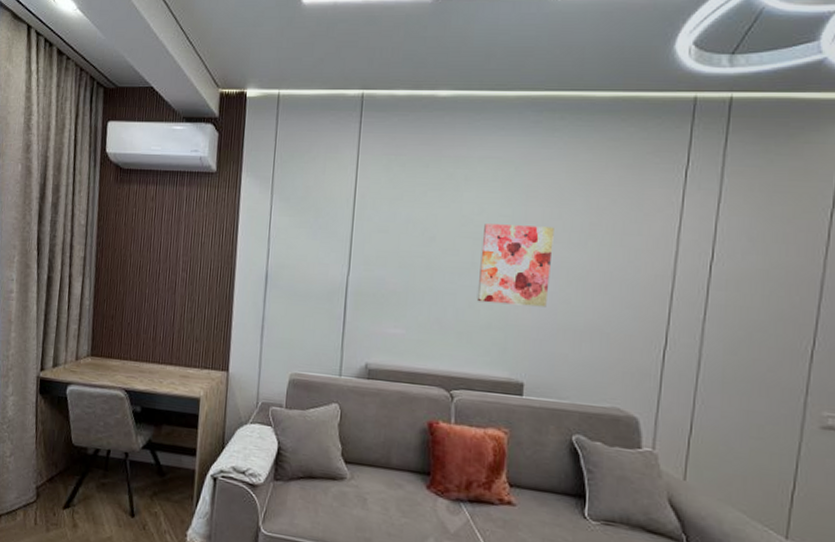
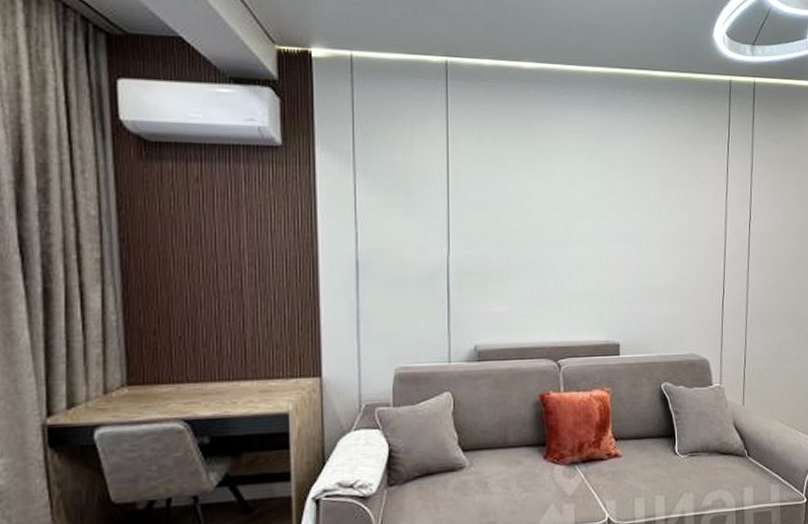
wall art: present [476,223,554,307] -> none [573,196,634,272]

